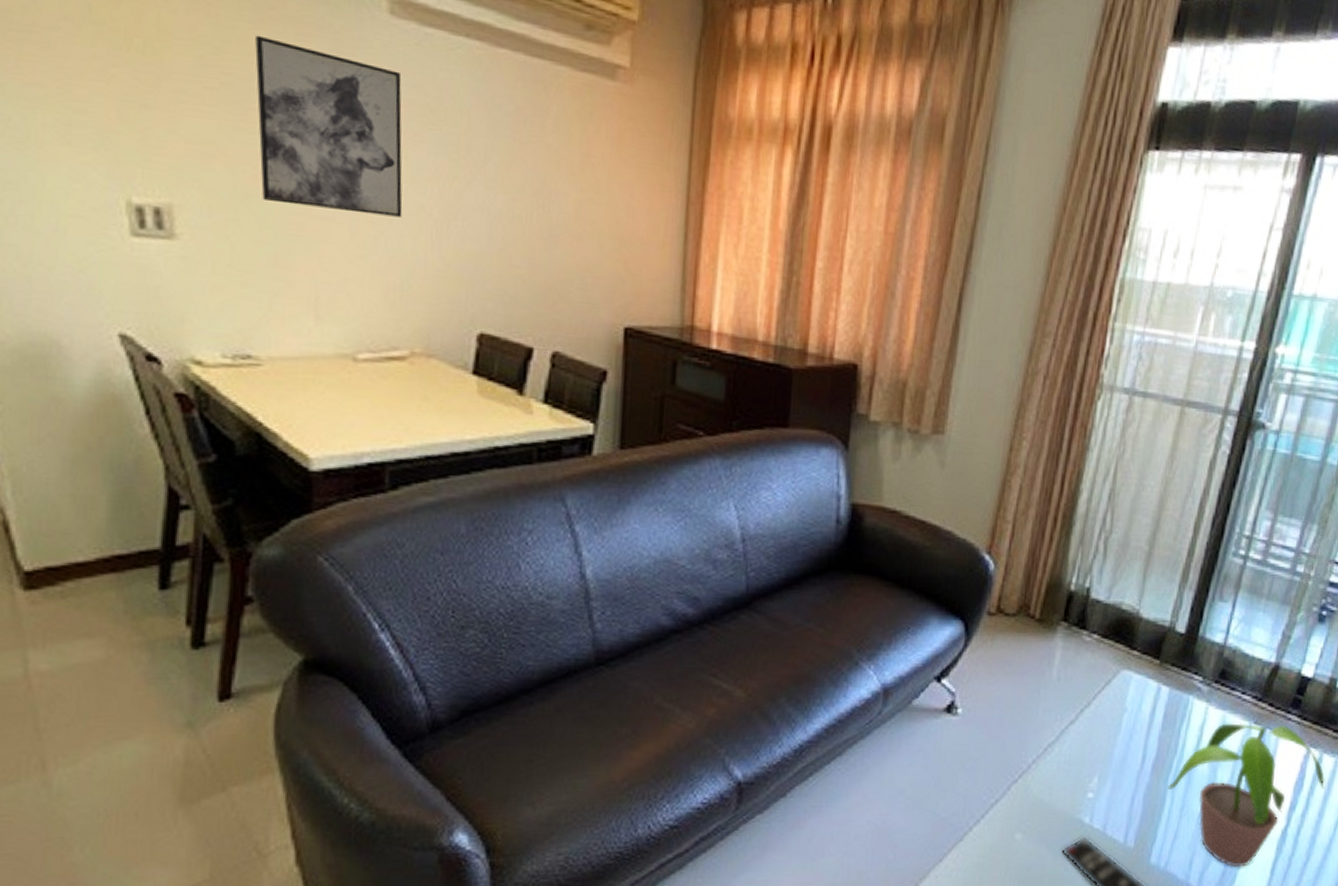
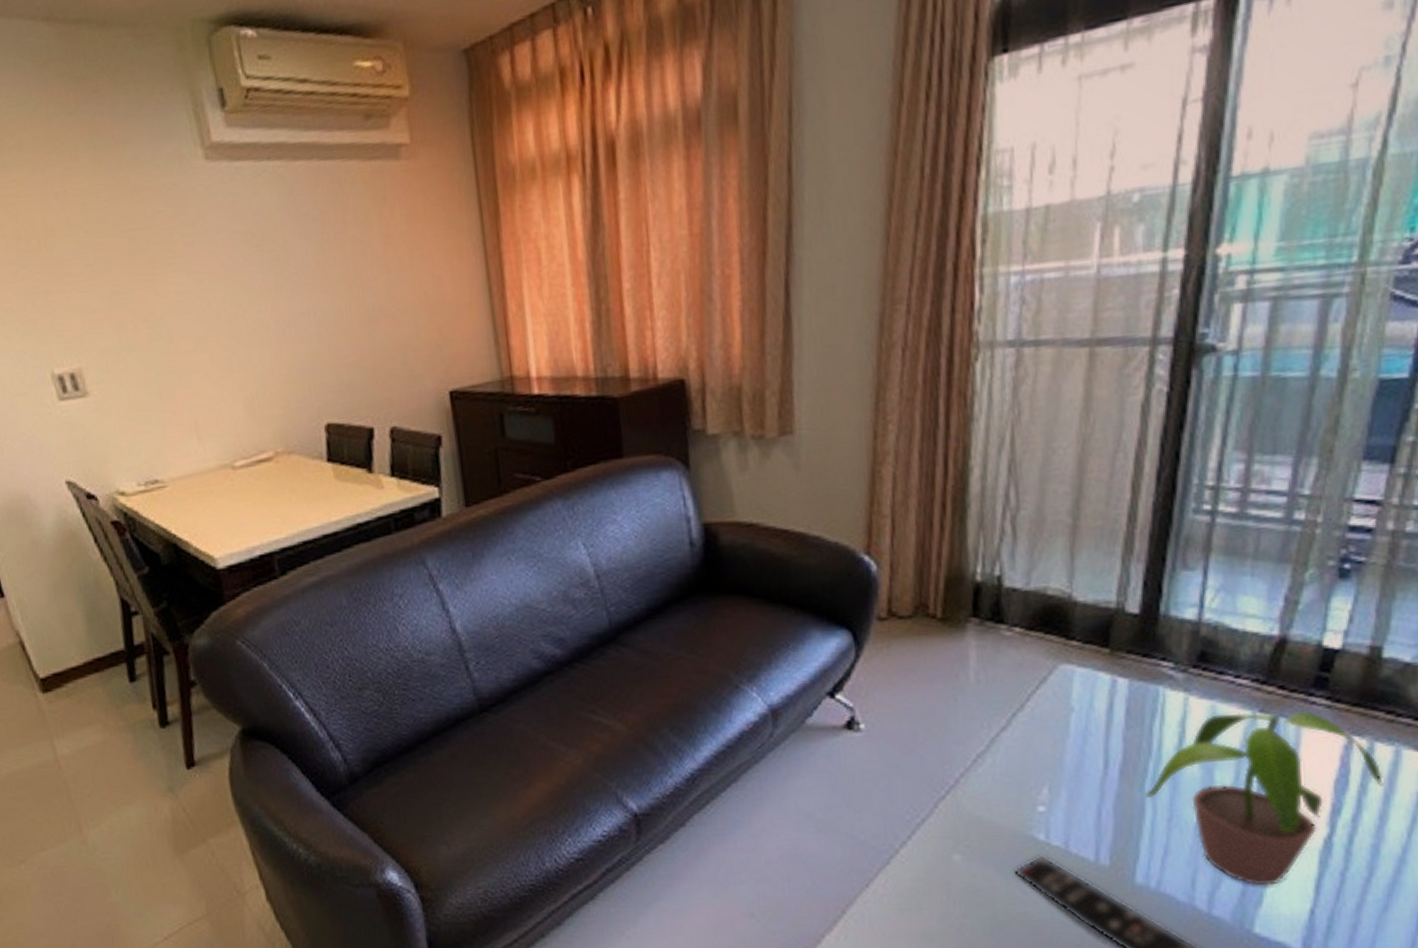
wall art: present [255,35,403,217] -> none [112,208,247,348]

